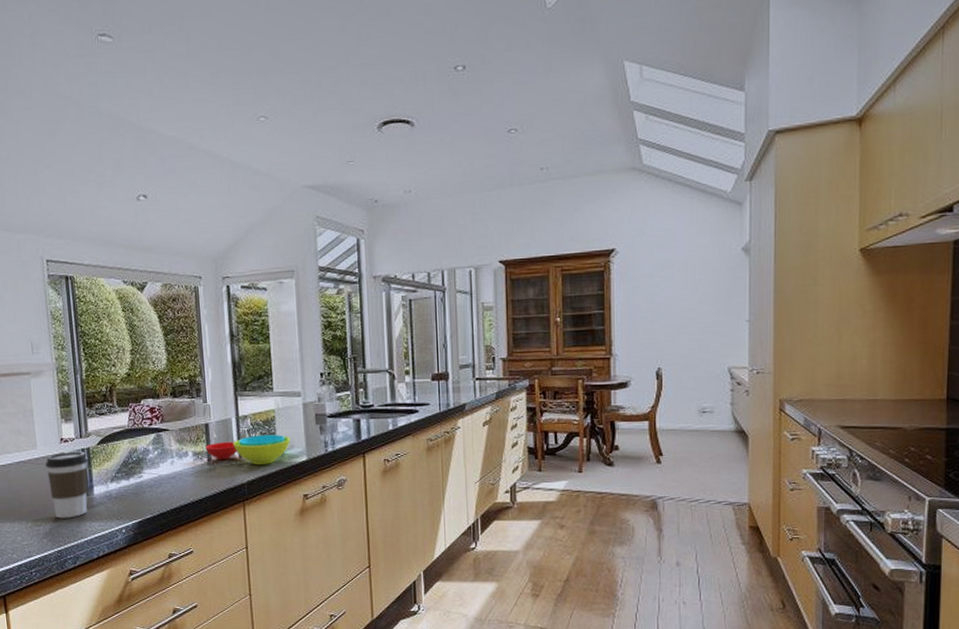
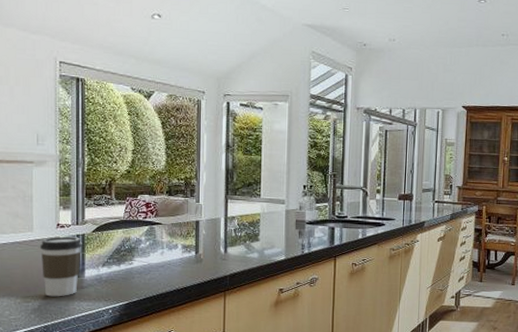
bowl: present [205,435,291,464] -> none [194,234,273,260]

